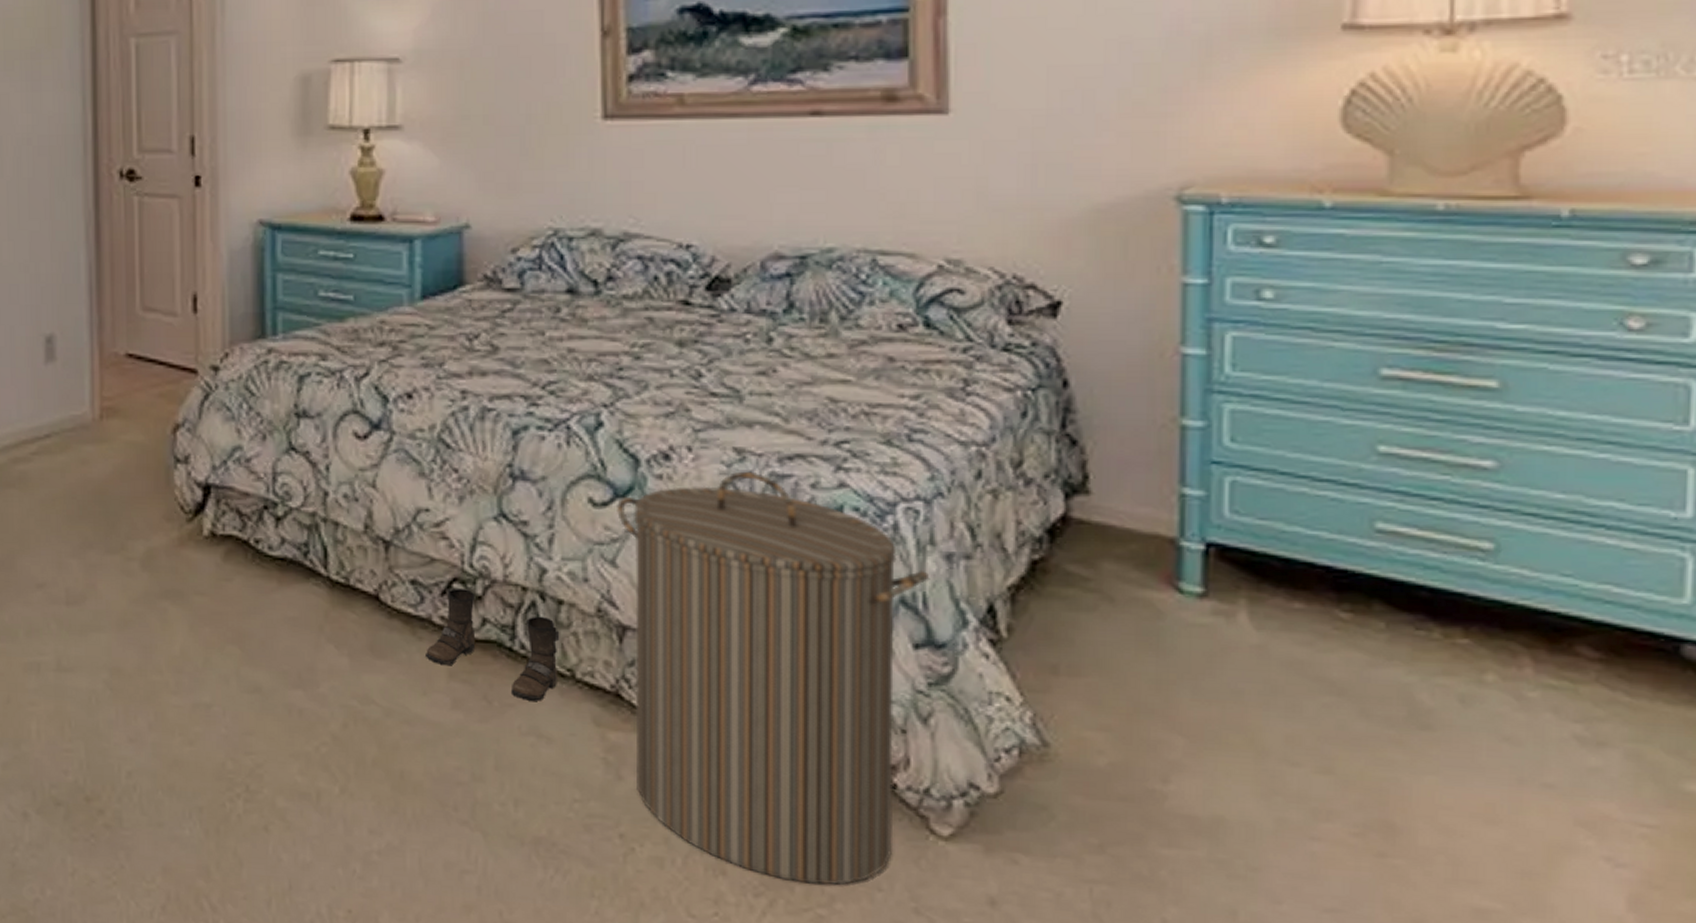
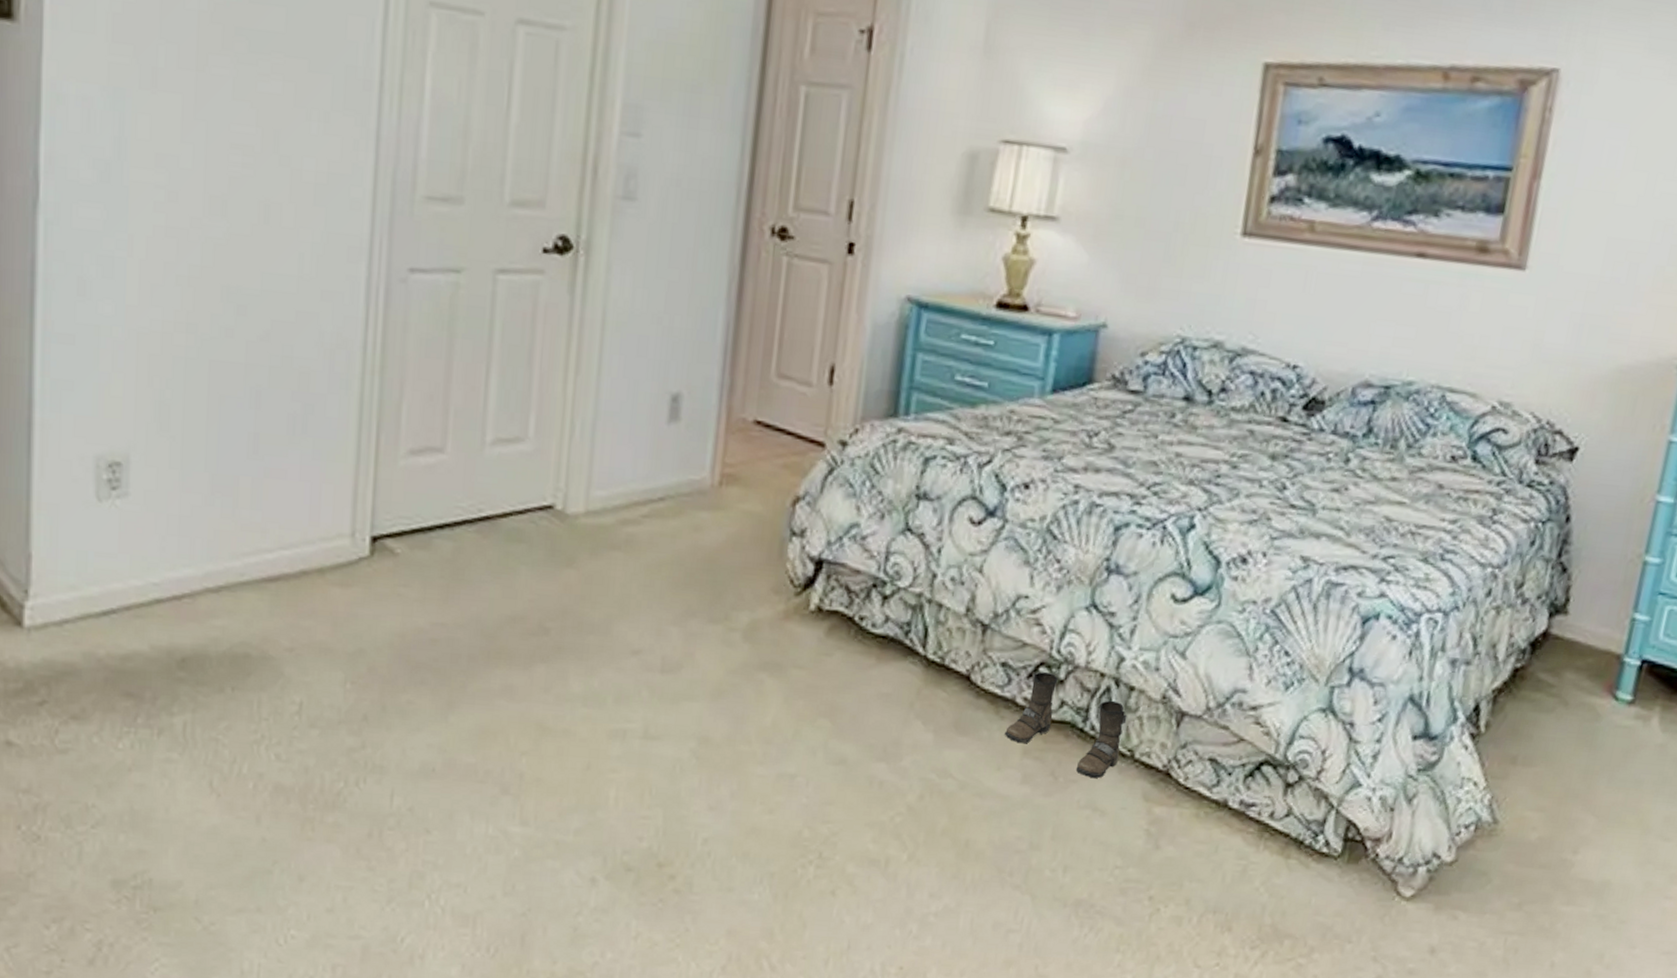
laundry hamper: present [617,471,929,885] -> none [1170,577,1436,938]

